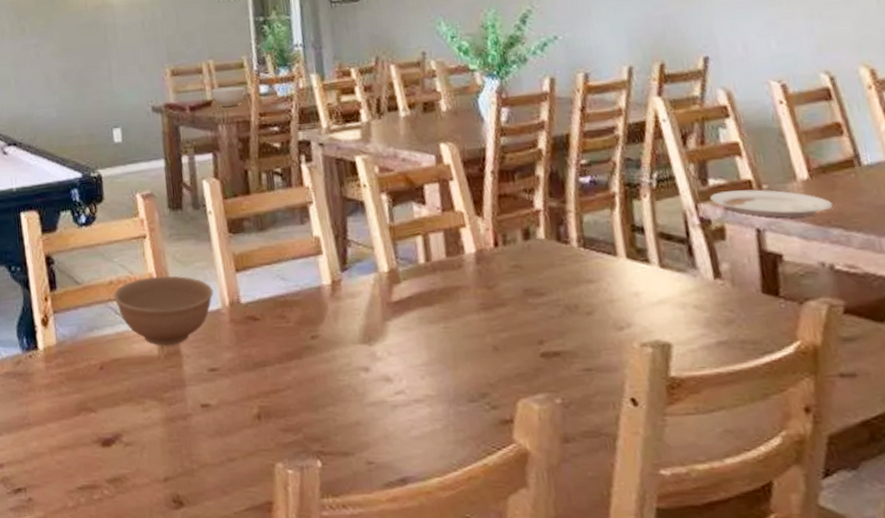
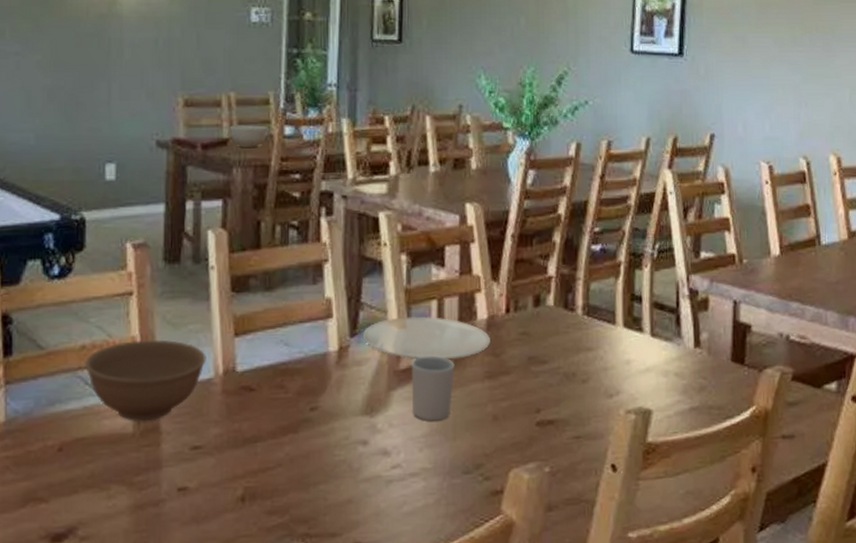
plate: none [353,251,482,292] -> present [363,316,490,360]
mug: none [404,288,448,351] -> present [412,355,455,421]
plate: present [710,189,833,218] -> none [700,263,795,291]

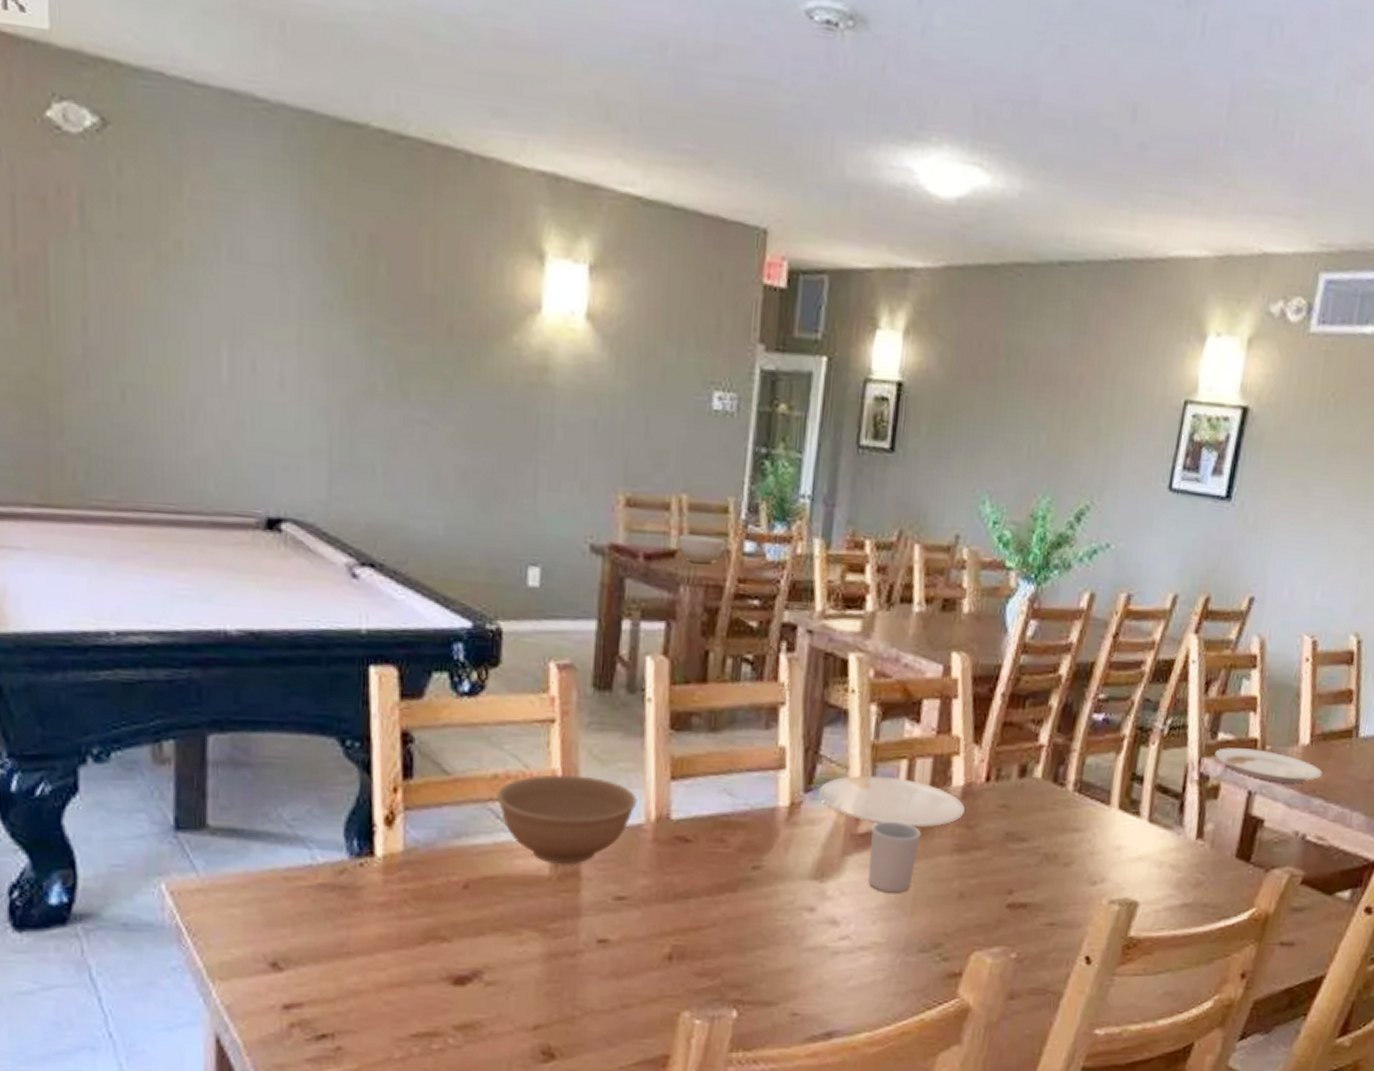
plate: none [700,263,795,291] -> present [1215,747,1322,784]

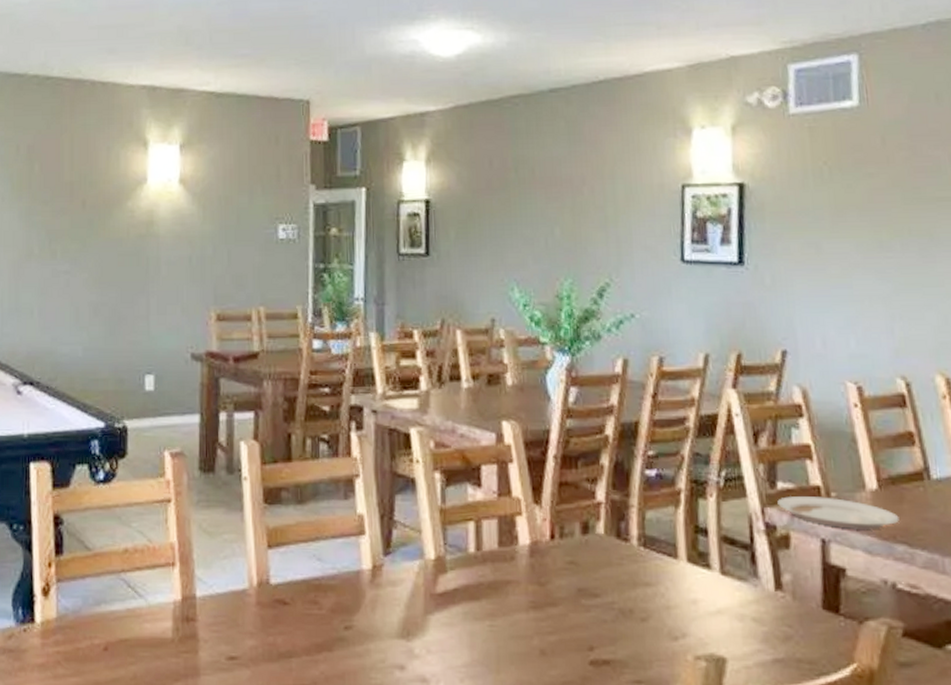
bowl: present [496,774,637,865] -> none [127,547,241,628]
bowl: present [678,534,725,565] -> none [259,339,297,362]
plate: present [819,775,965,828] -> none [397,538,534,586]
mug: present [868,821,921,893] -> none [449,580,496,651]

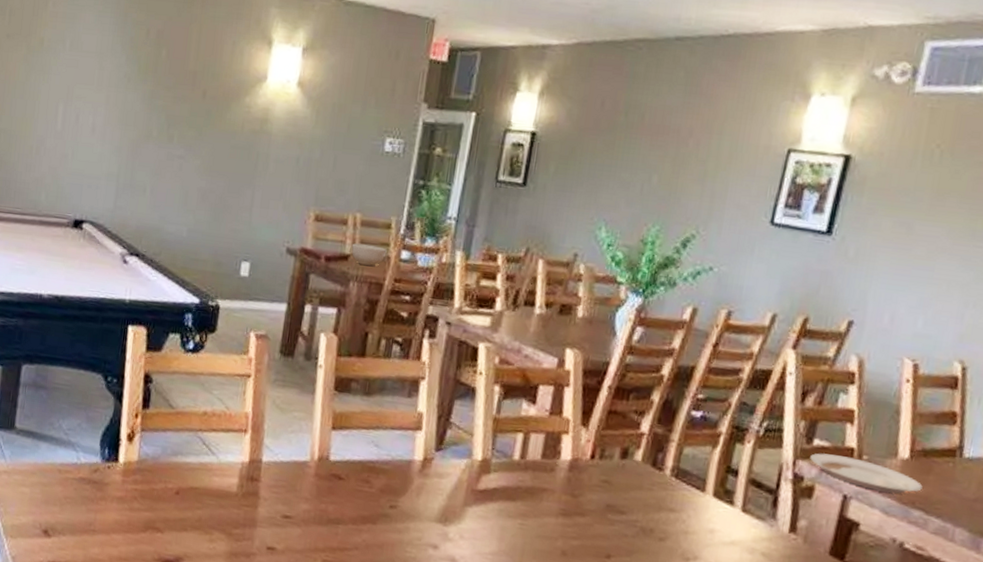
bowl: none [259,339,297,362] -> present [351,243,387,267]

